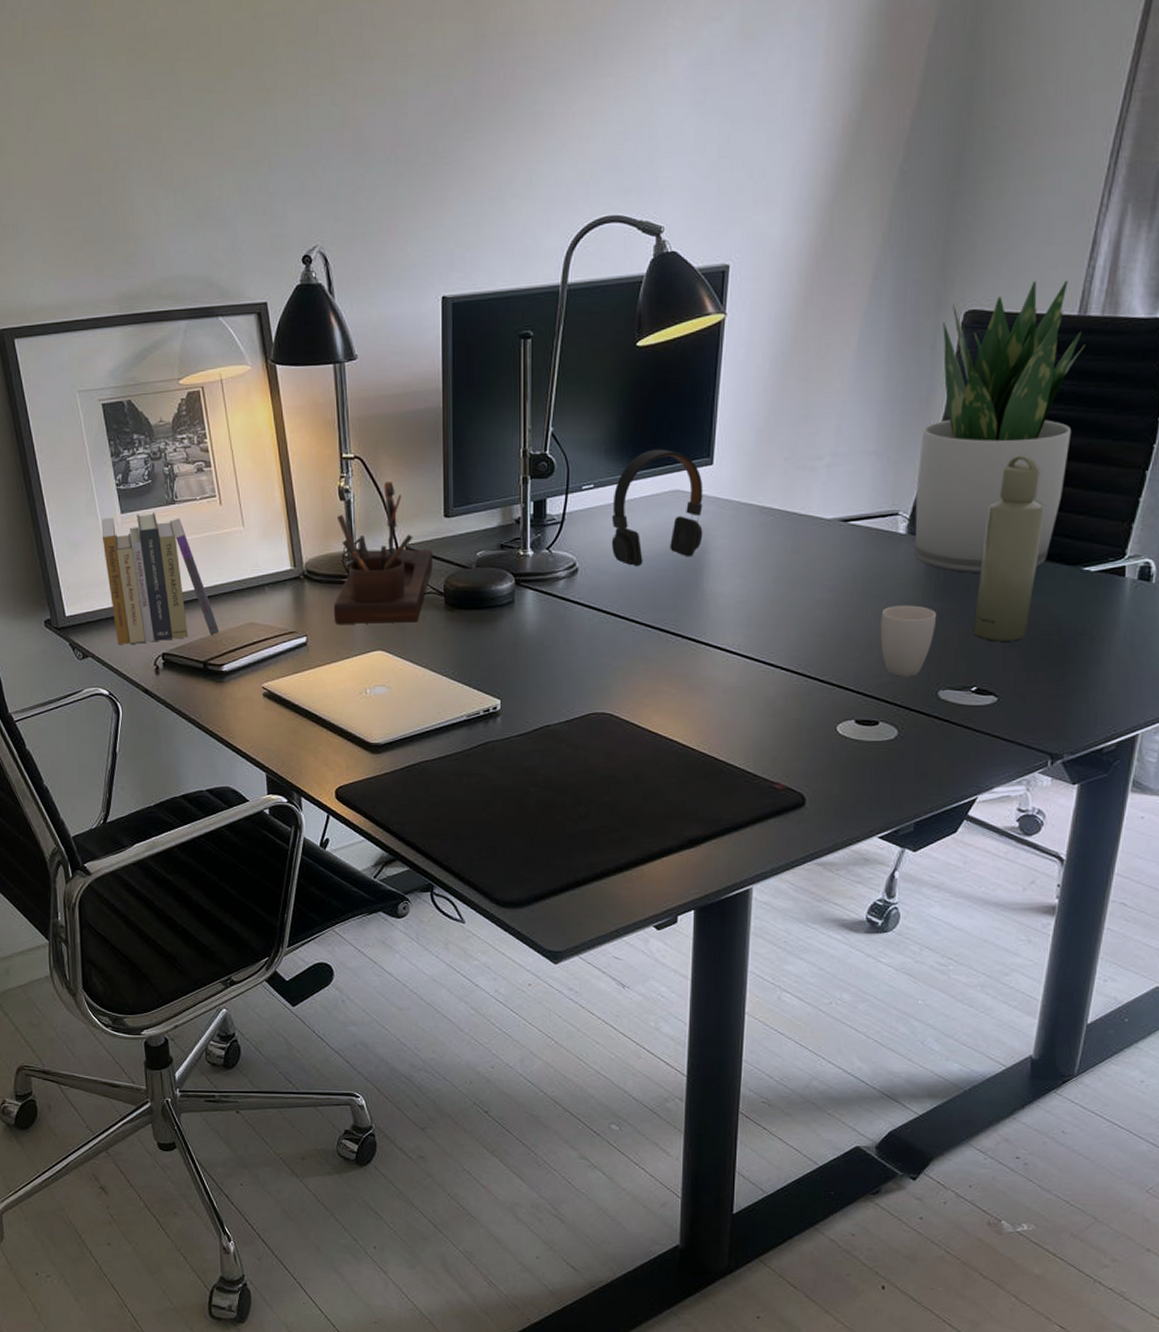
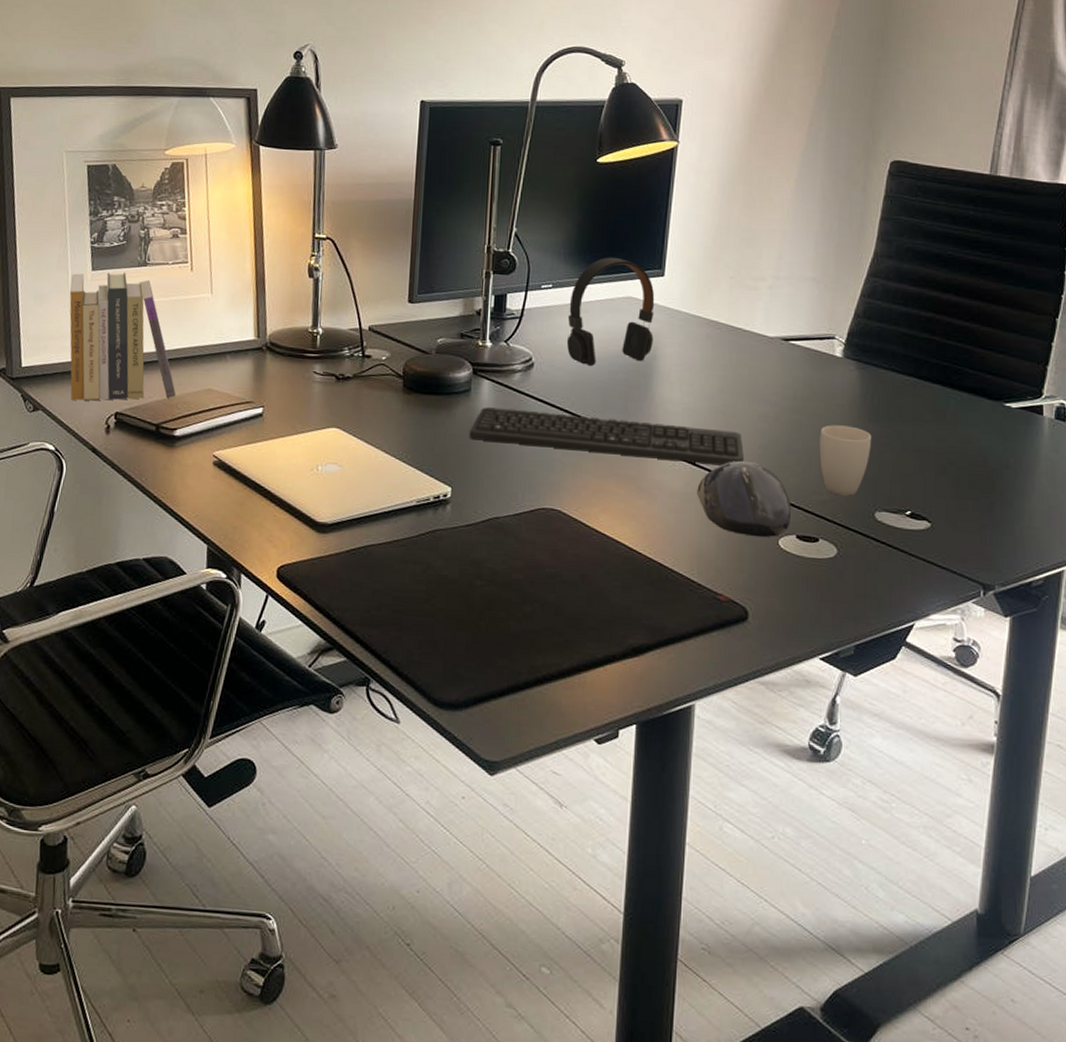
desk organizer: present [333,482,434,624] -> none [292,264,395,403]
computer keyboard: none [515,617,800,657] -> present [469,407,744,466]
computer mouse: none [750,649,851,725] -> present [696,460,792,538]
planter: present [914,280,1085,573] -> none [850,140,997,400]
bottle: present [972,454,1045,642] -> none [905,293,968,469]

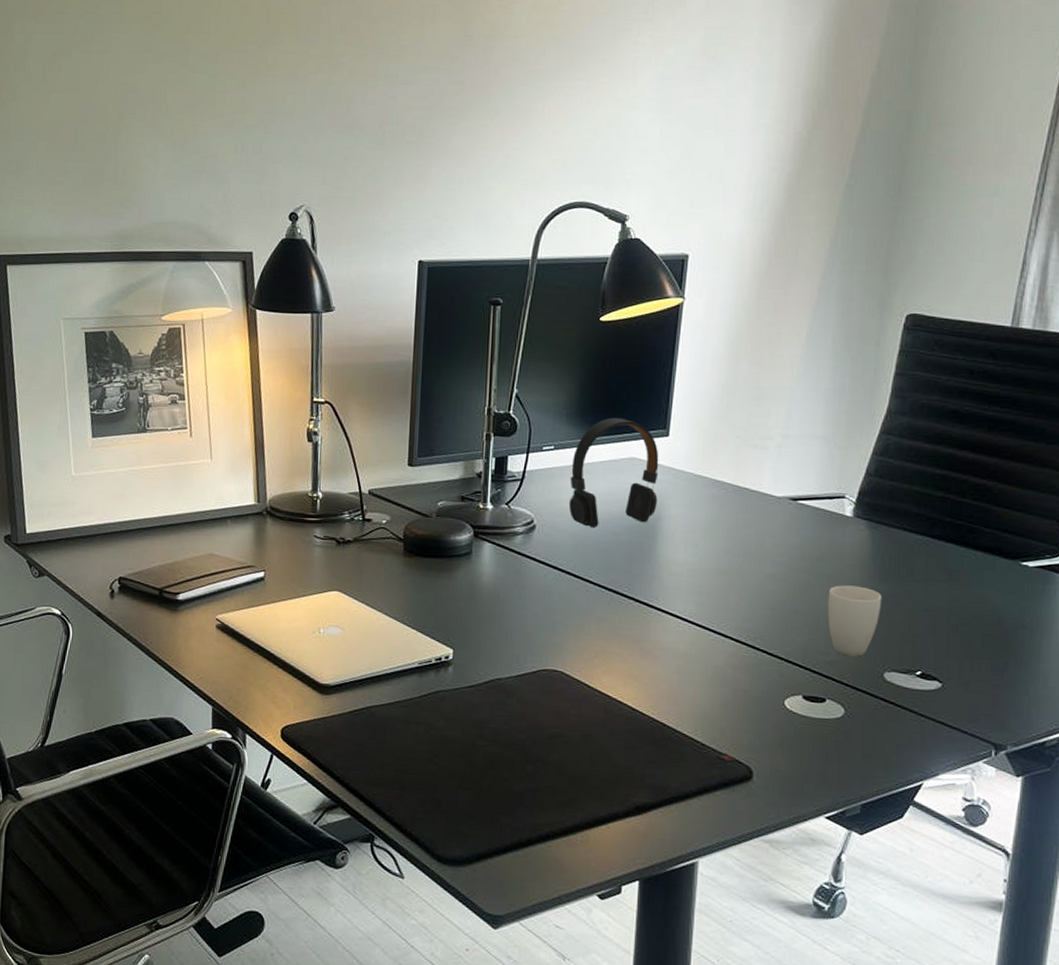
books: present [69,272,176,401] -> none [70,438,178,566]
computer keyboard: present [469,407,744,466] -> none [470,569,749,627]
computer mouse: present [696,460,792,538] -> none [700,621,798,698]

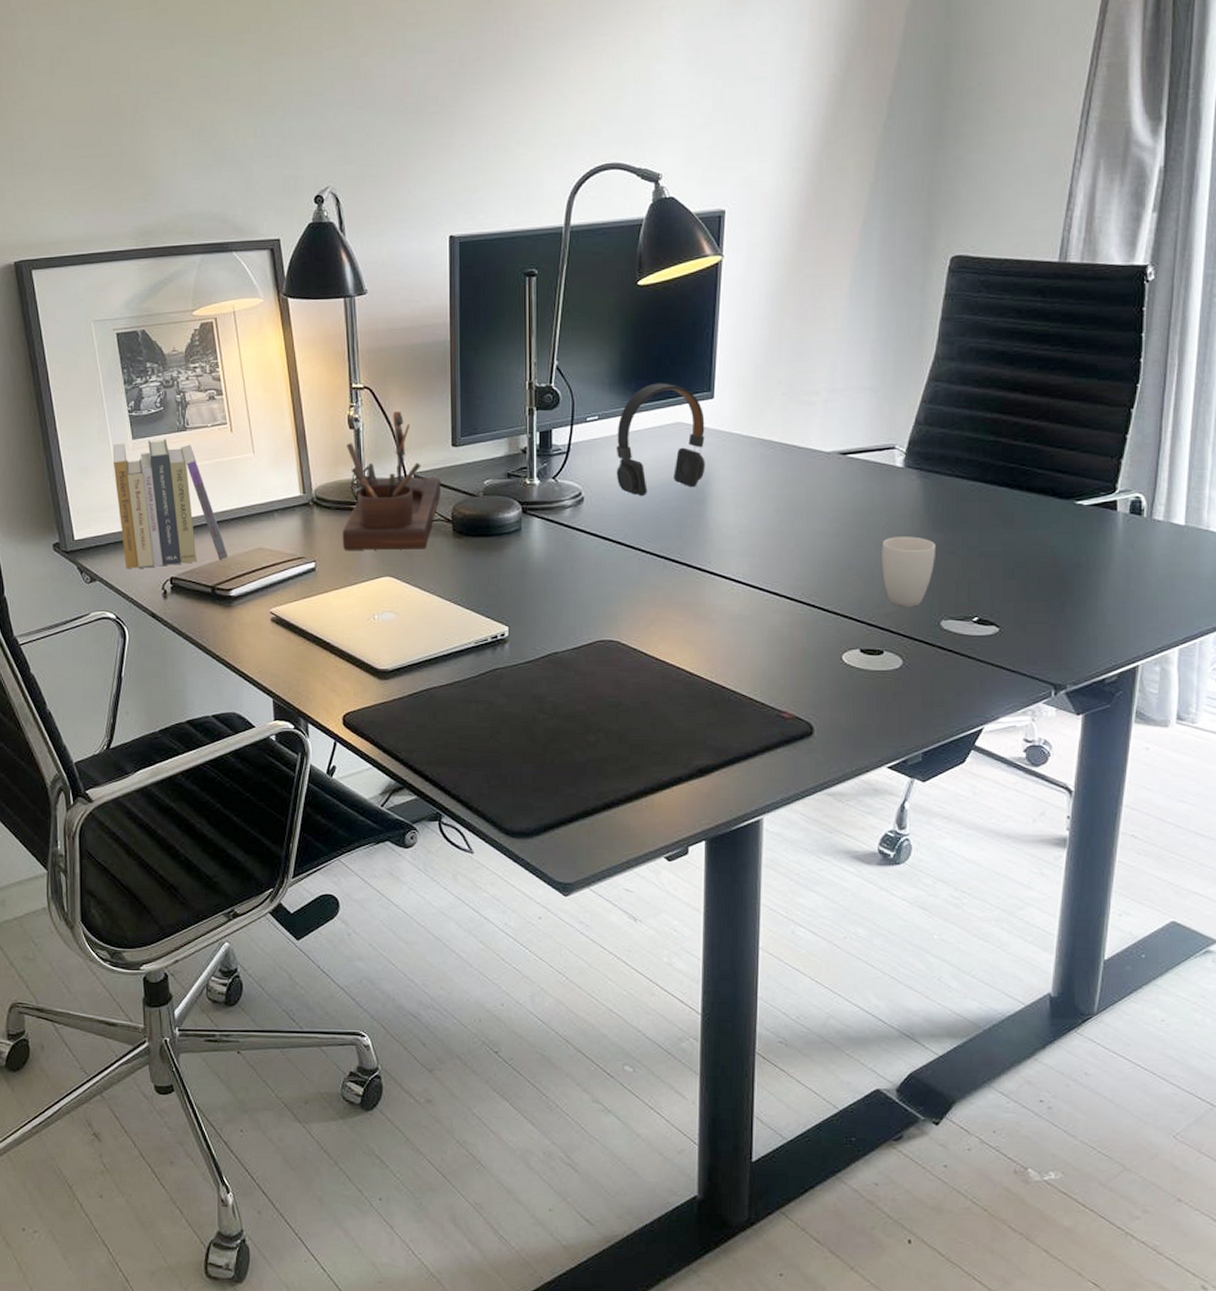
books: none [70,438,178,566] -> present [112,438,227,568]
desk organizer: none [293,428,395,566] -> present [342,411,442,550]

